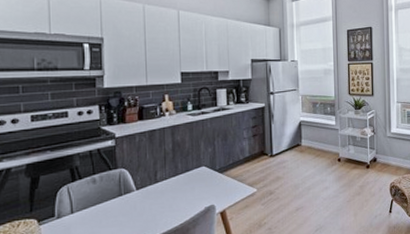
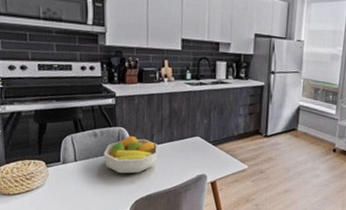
fruit bowl: none [103,175,163,219] -> present [103,135,158,174]

